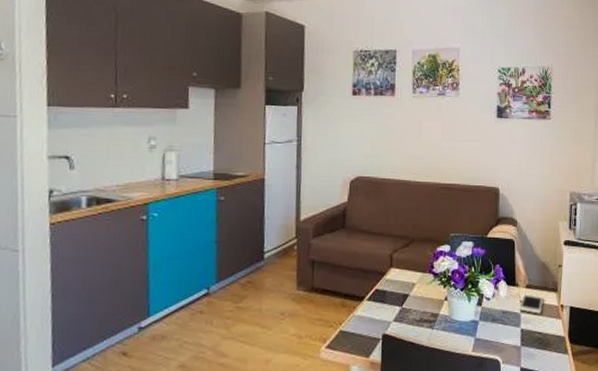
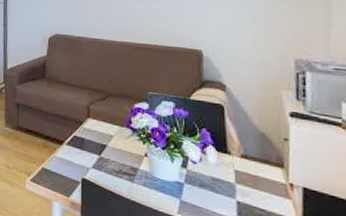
cell phone: present [519,294,543,314] -> none [233,163,265,189]

